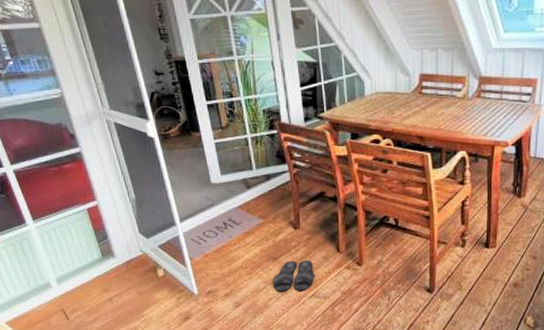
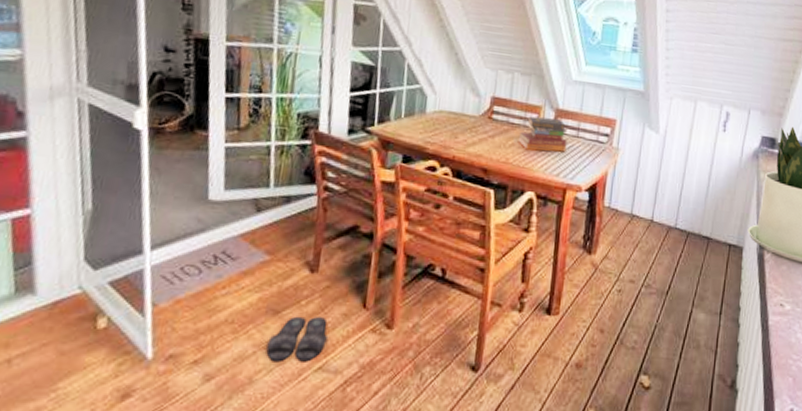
books: none [447,86,492,116] -> present [518,116,567,153]

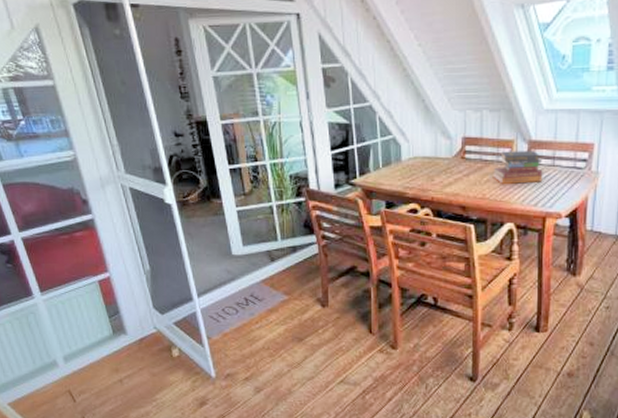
slippers: present [266,316,329,363] -> none [298,342,345,378]

